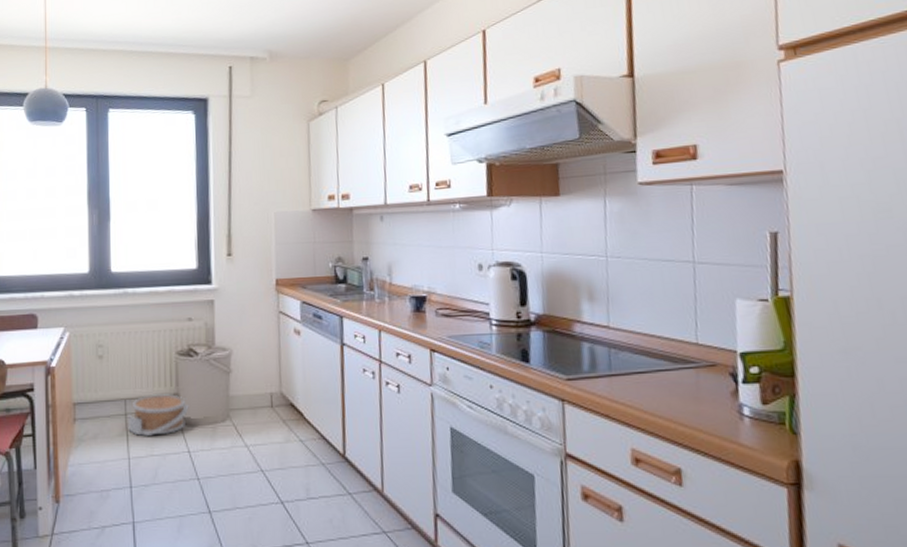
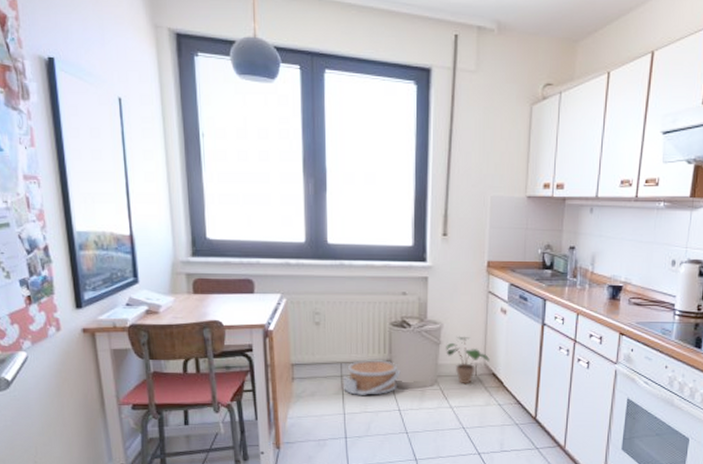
potted plant: none [237,362,286,418] -> present [446,336,490,385]

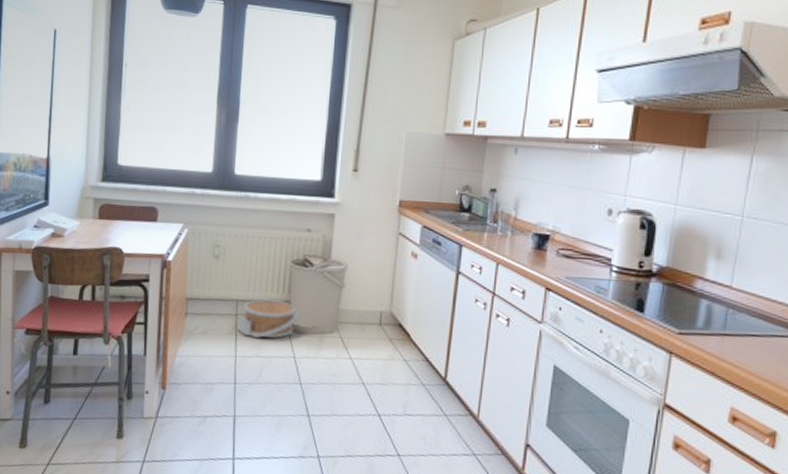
potted plant: present [446,336,490,385] -> none [349,279,397,335]

